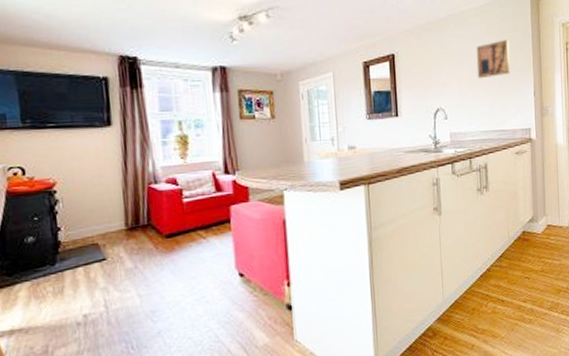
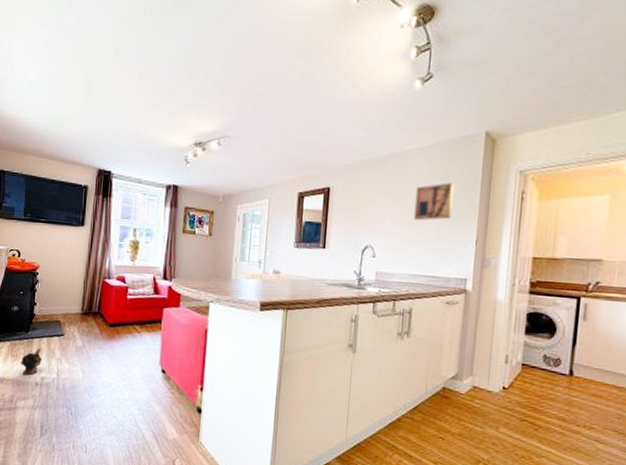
plush toy: none [50,281,81,318] -> present [21,348,42,376]

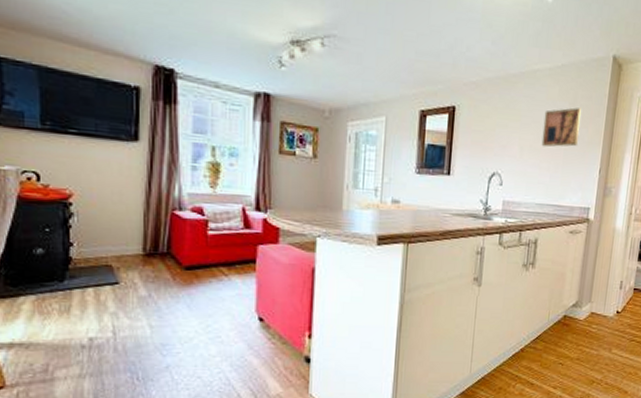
plush toy: present [21,348,42,376] -> none [56,302,88,337]

